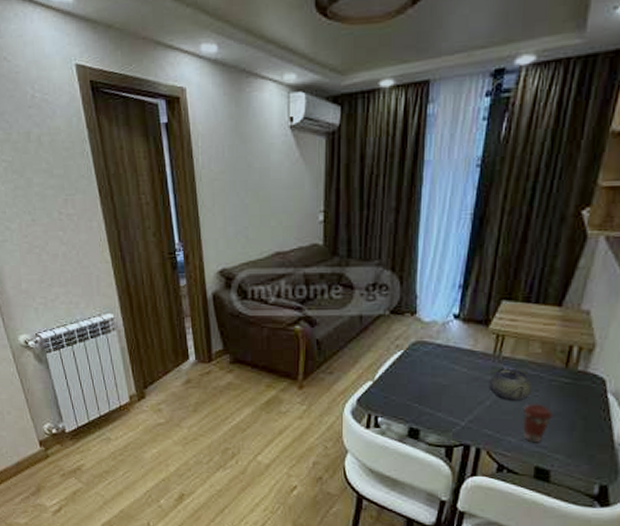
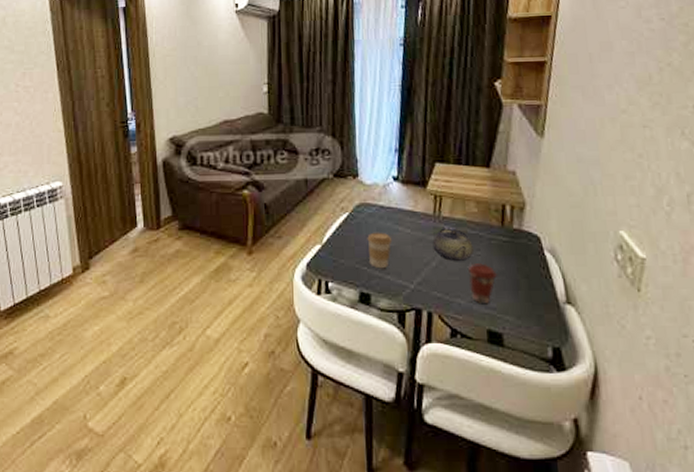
coffee cup: none [421,370,447,406] -> present [367,232,393,269]

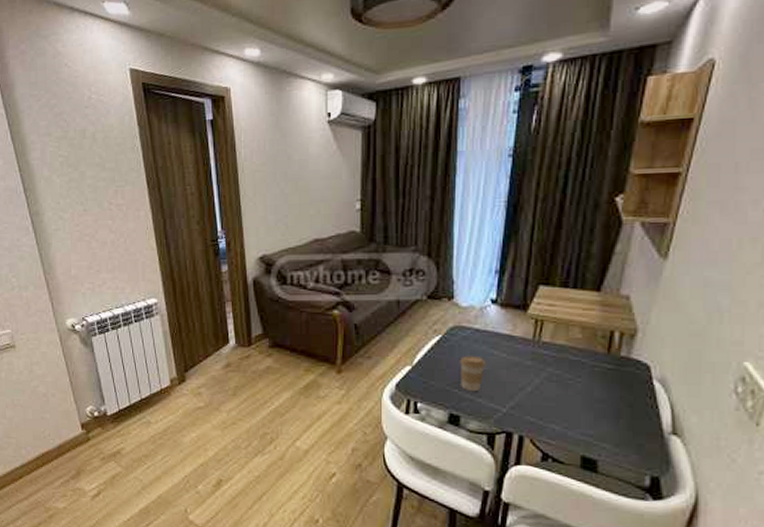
teapot: present [432,226,473,262] -> none [529,352,573,388]
coffee cup: present [469,263,497,304] -> none [566,390,597,431]

